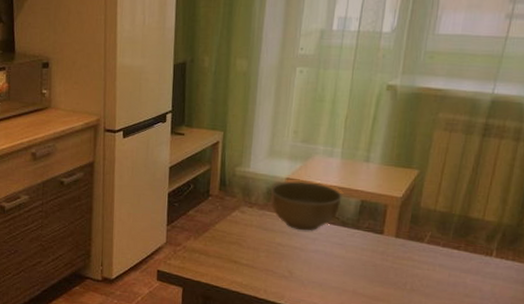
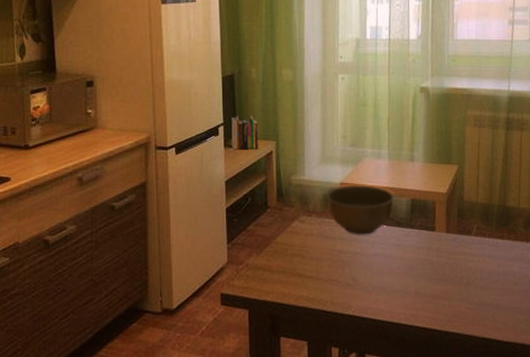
books: none [178,104,206,139] -> present [231,116,258,151]

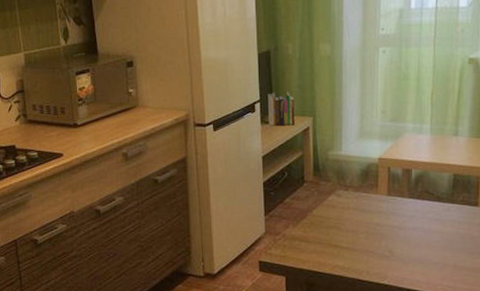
bowl: present [326,184,394,235] -> none [364,159,435,209]

